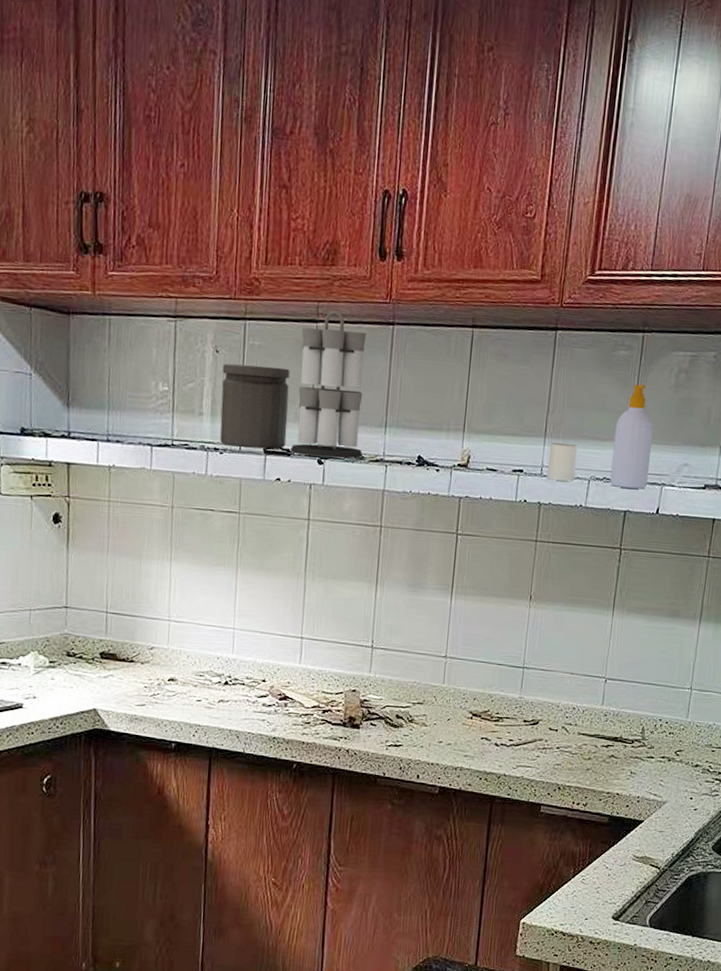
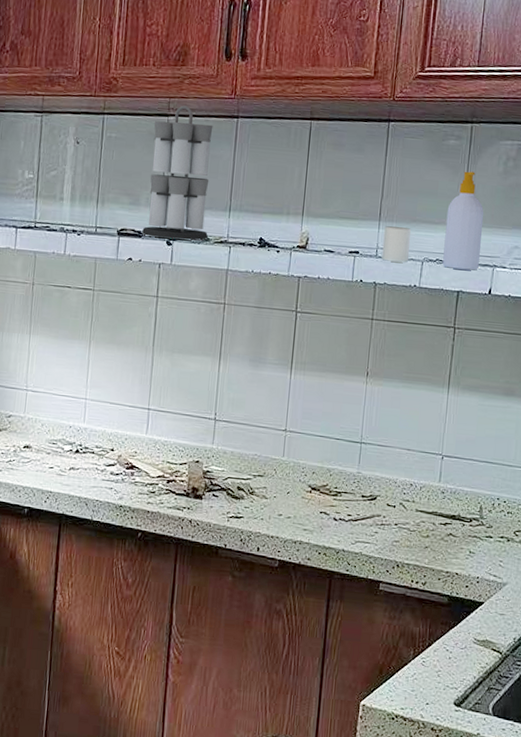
jar: present [220,363,290,449] -> none [78,153,143,231]

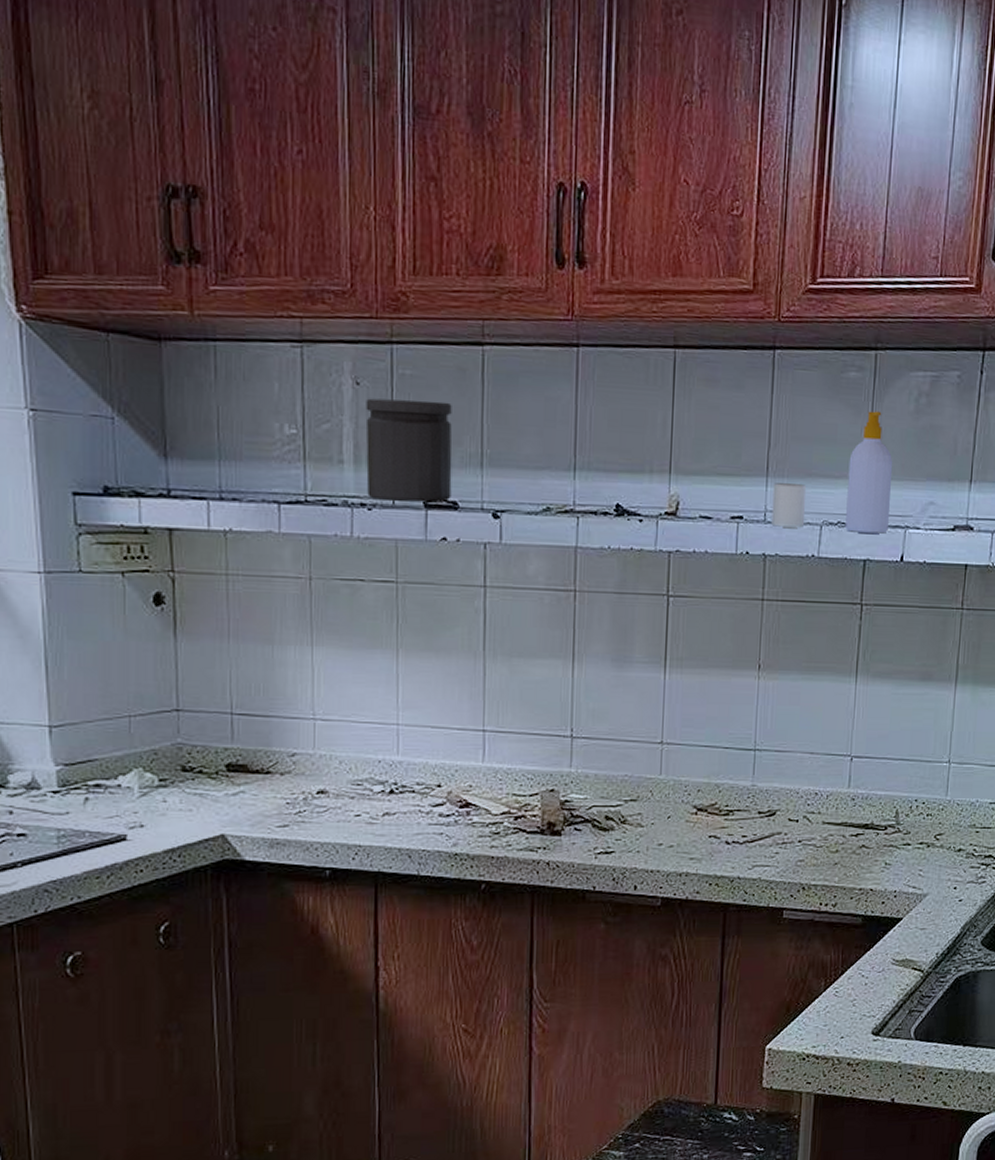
jar: none [78,153,143,231] -> present [366,398,452,503]
spice rack: present [141,105,213,241] -> none [456,330,549,512]

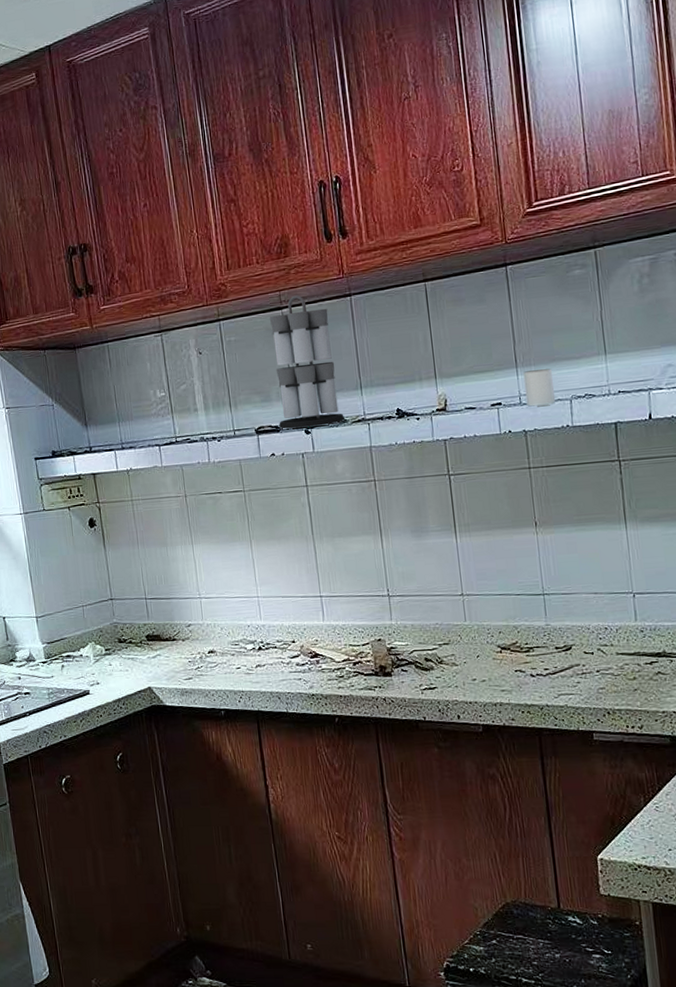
jar: present [366,398,452,503] -> none [207,355,274,433]
spice rack: none [456,330,549,512] -> present [269,295,346,430]
soap bottle: present [845,411,893,534] -> none [586,297,633,401]

